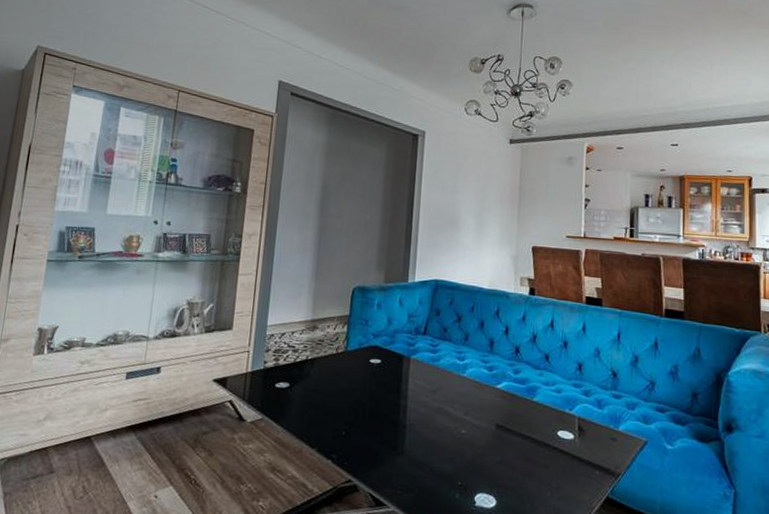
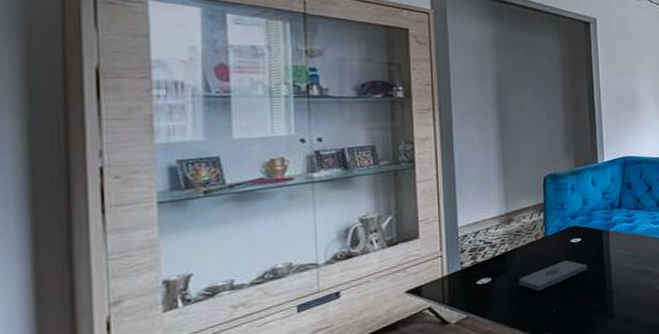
notepad: none [314,380,384,408] -> present [519,260,588,291]

